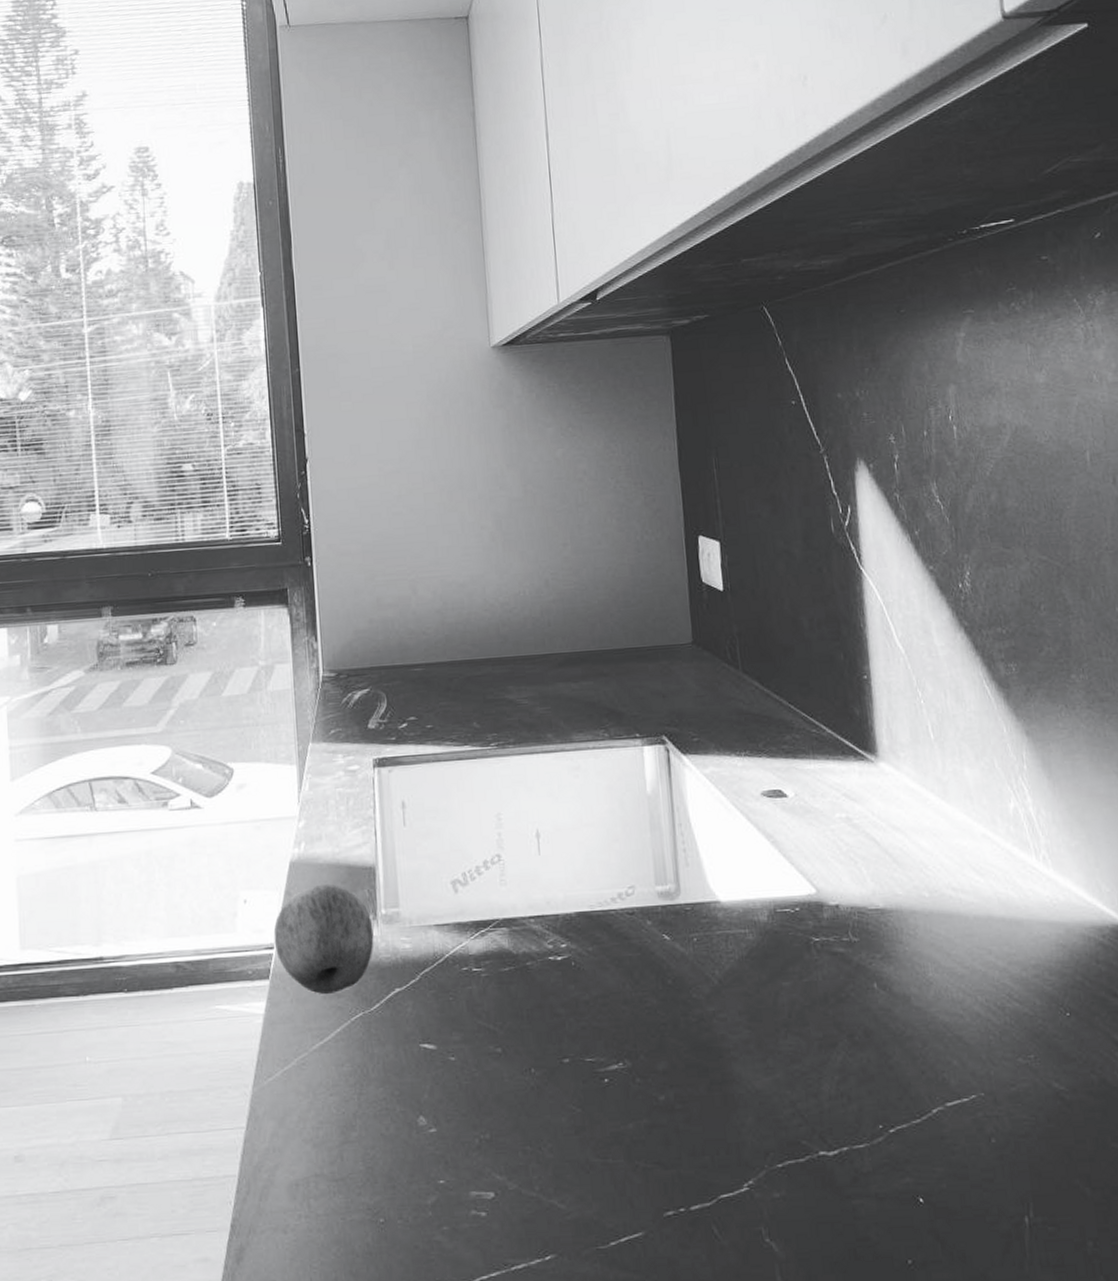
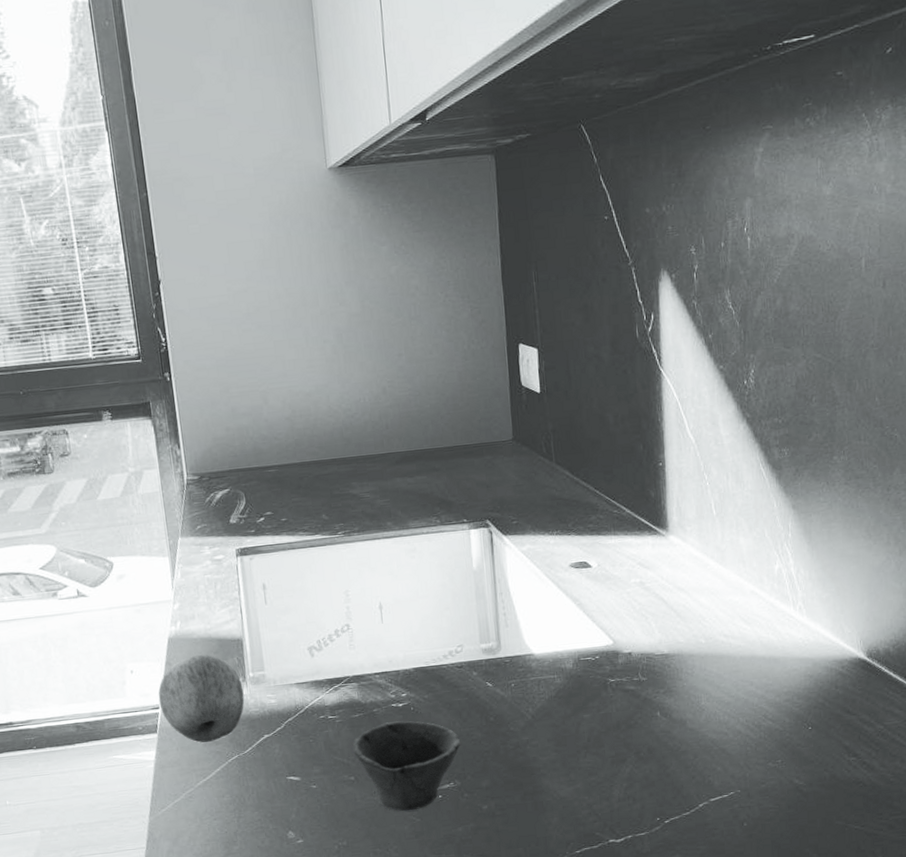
cup: none [500,979,632,1098] -> present [352,721,461,811]

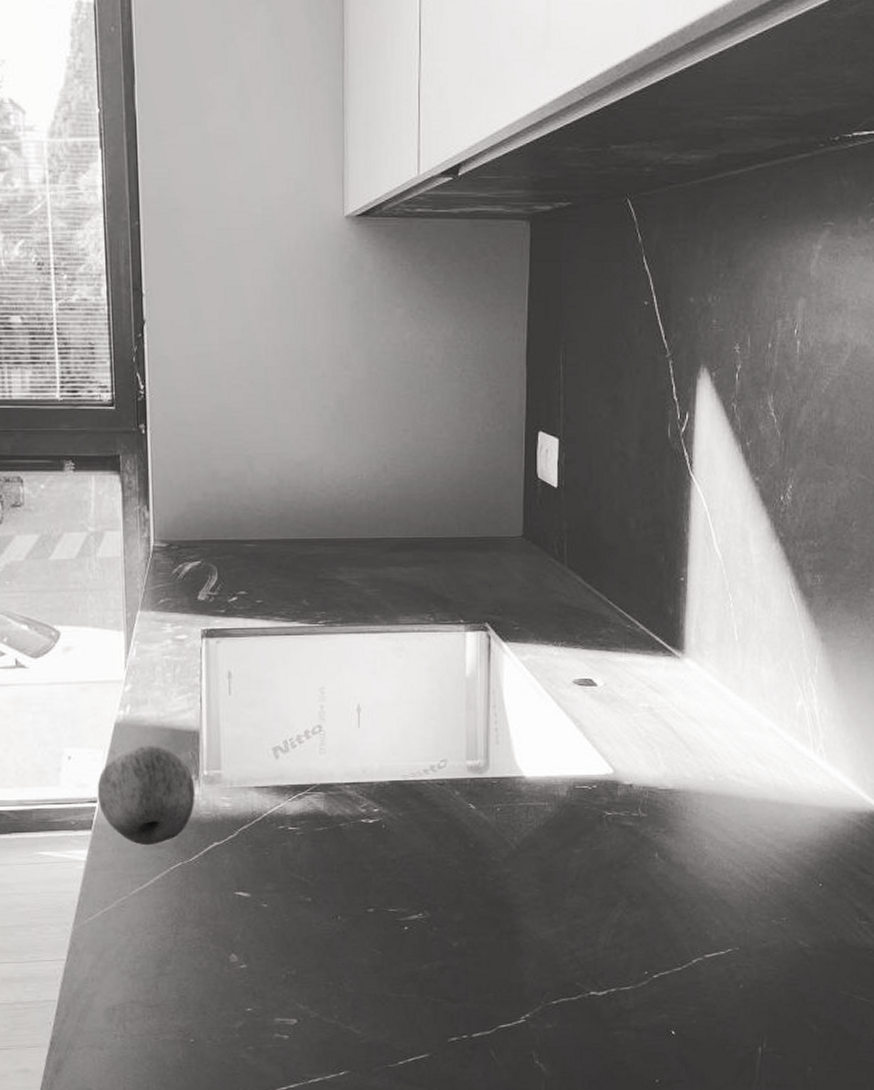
cup: present [352,721,461,811] -> none [312,839,435,942]

